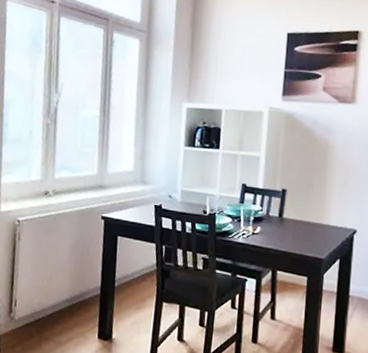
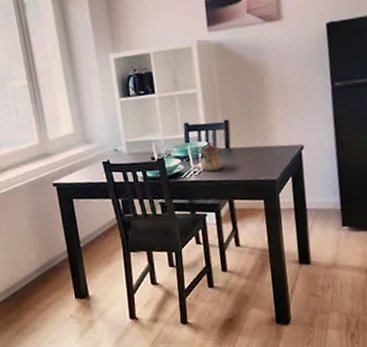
teapot: none [250,207,274,237] -> present [200,141,223,171]

